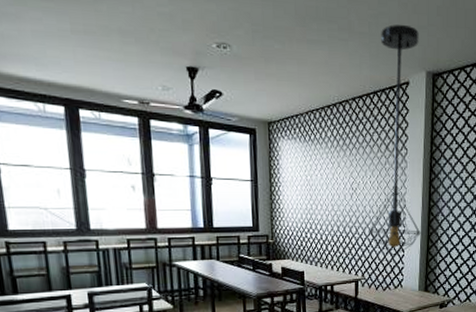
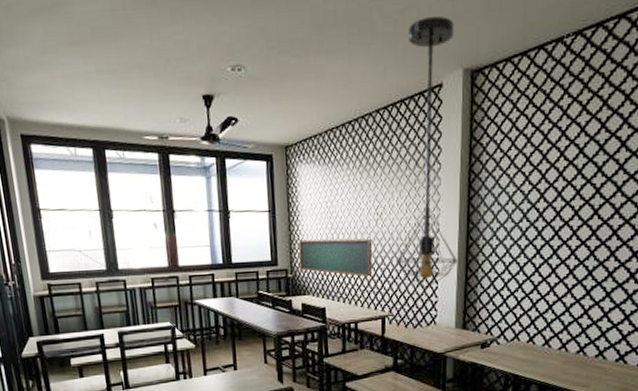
blackboard: none [279,208,348,245] -> present [298,238,373,277]

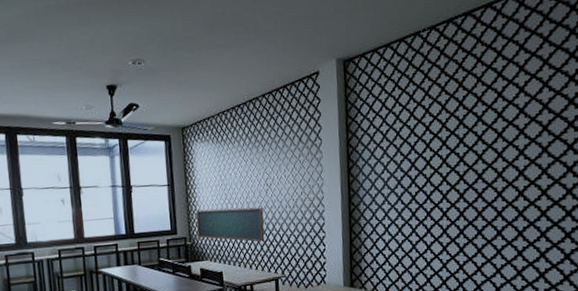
light fixture: present [395,15,458,289] -> none [285,16,342,251]

